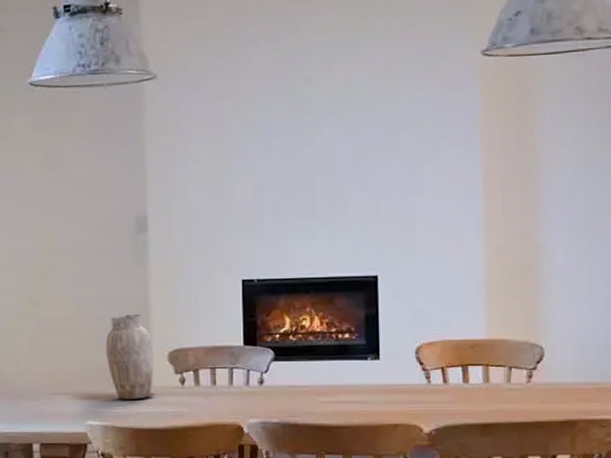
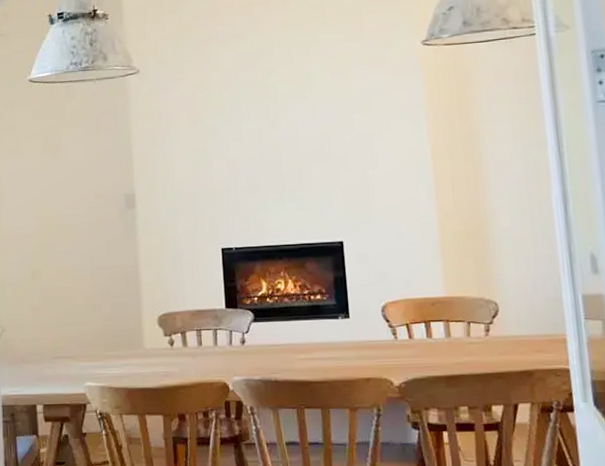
vase: present [105,314,156,400] -> none [101,282,148,362]

